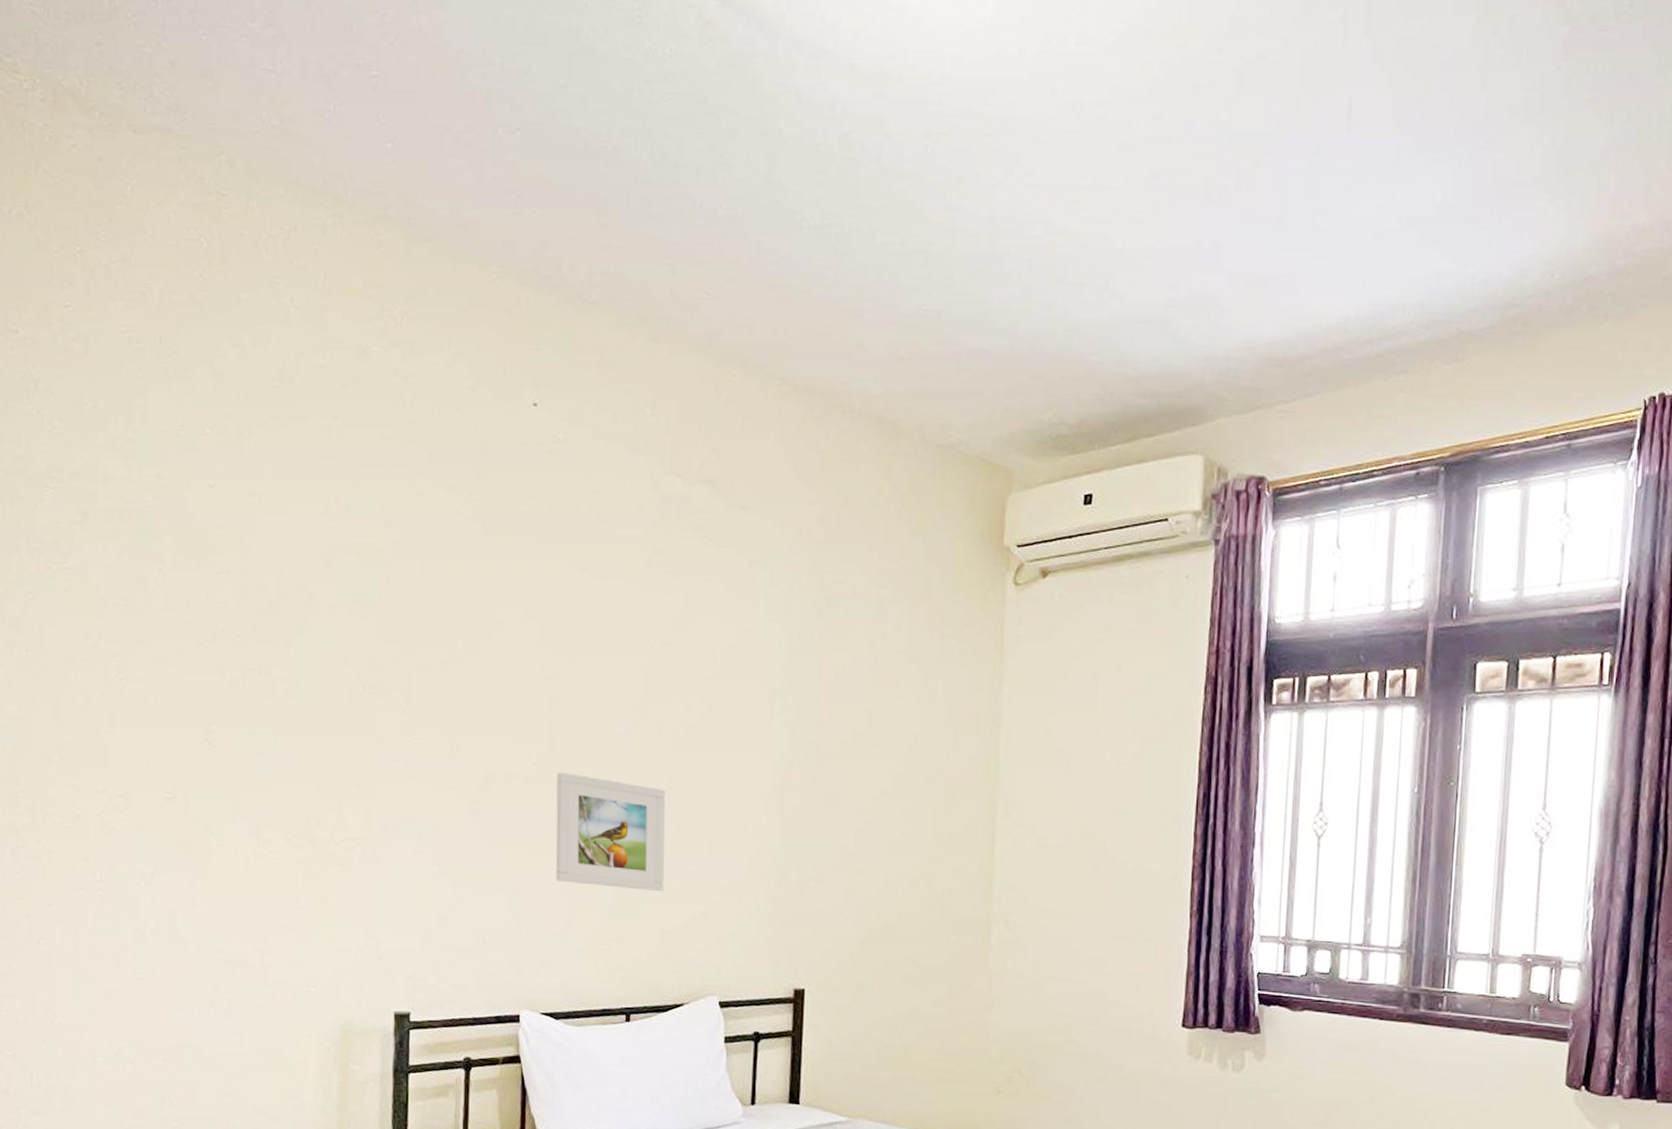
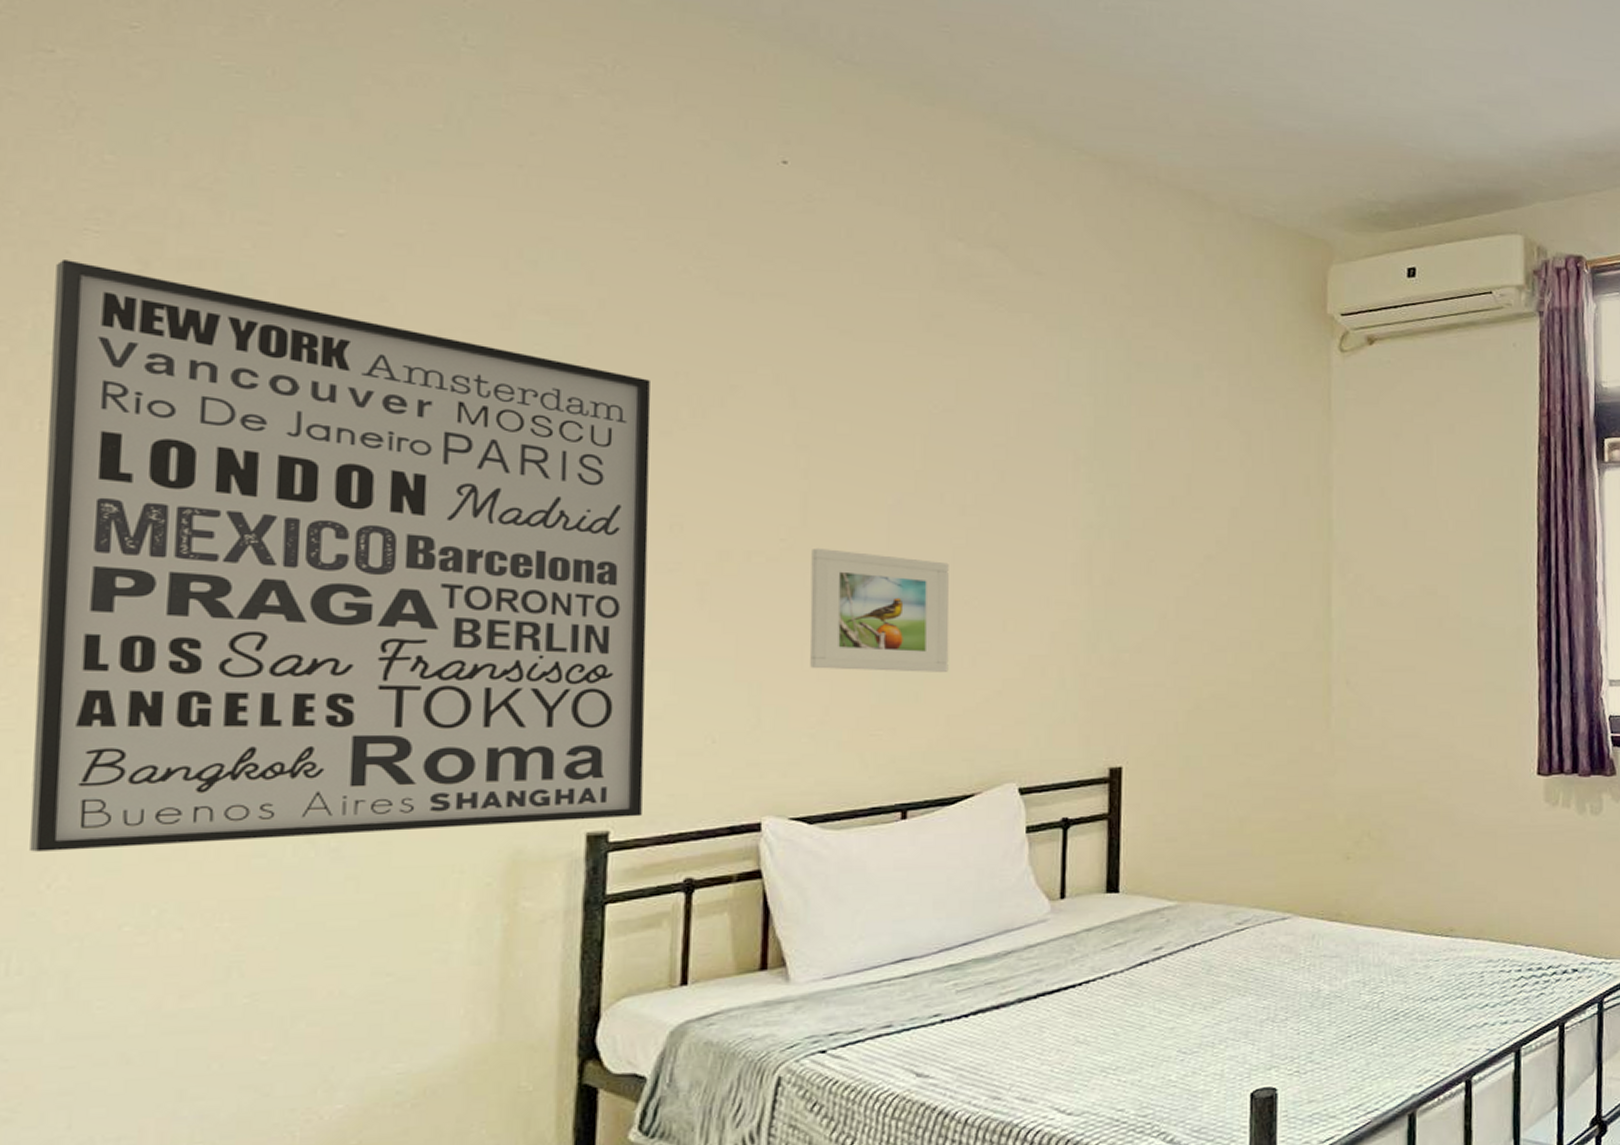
wall art: none [29,513,435,1002] -> present [30,260,651,852]

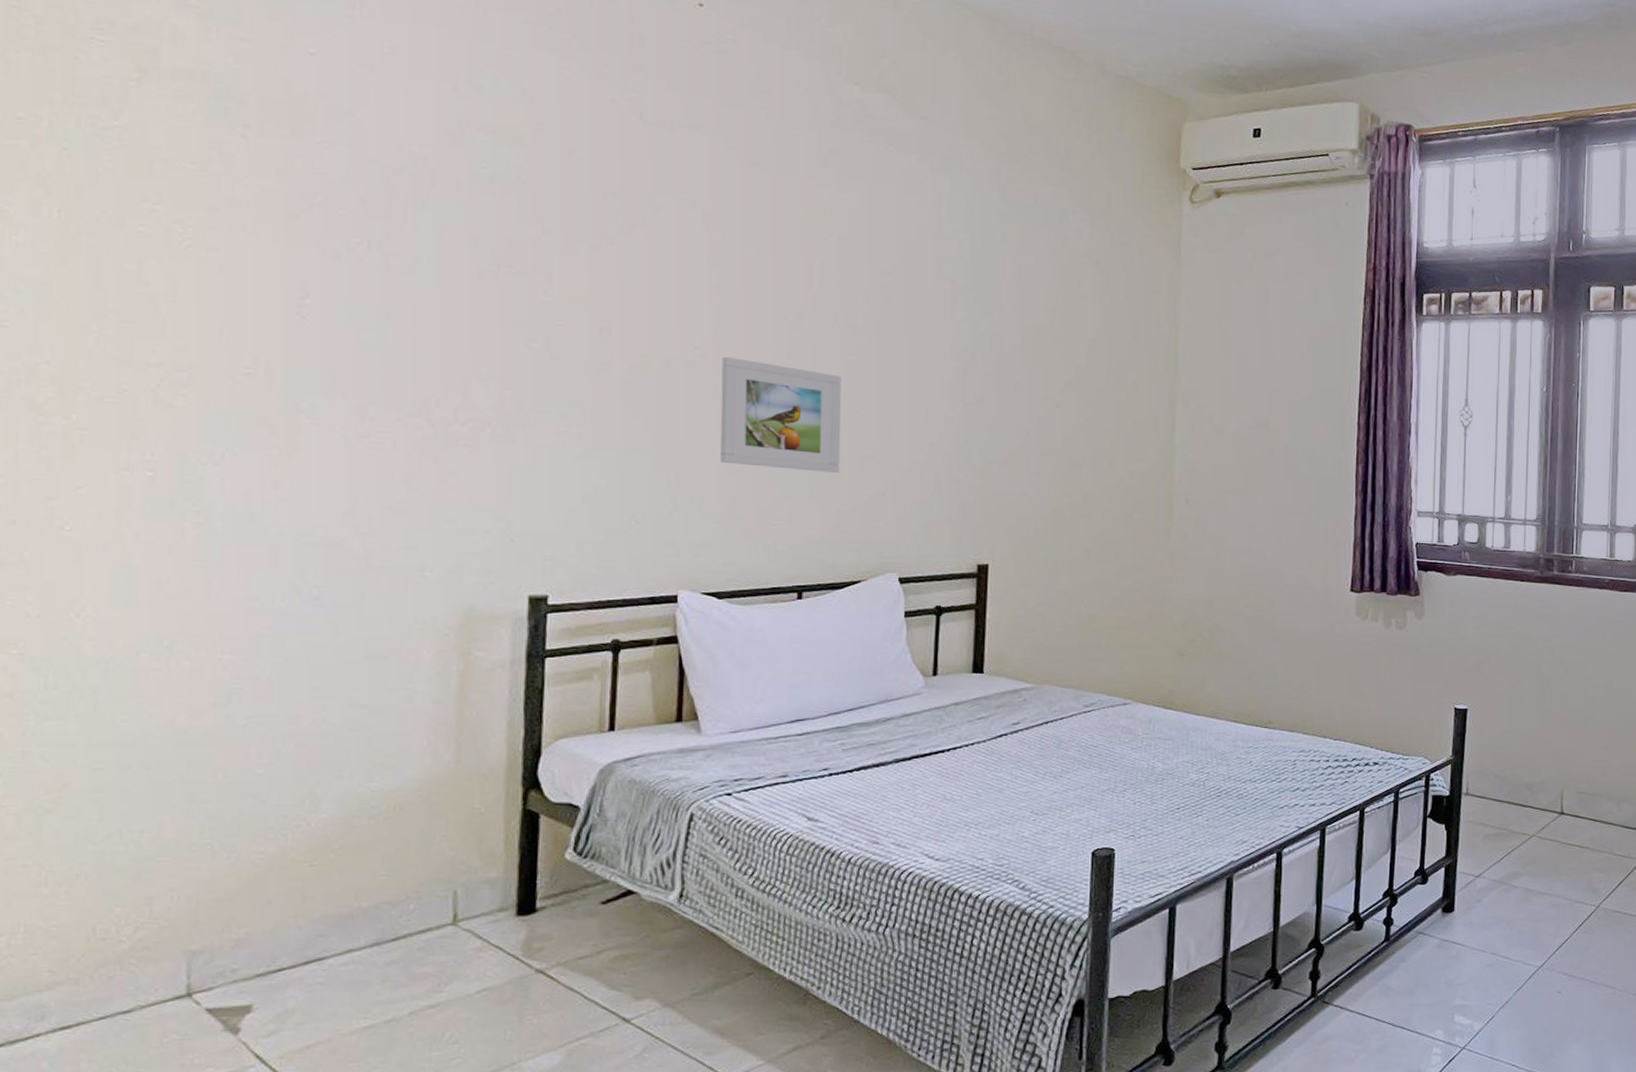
wall art: present [30,260,651,852] -> none [60,65,583,586]

